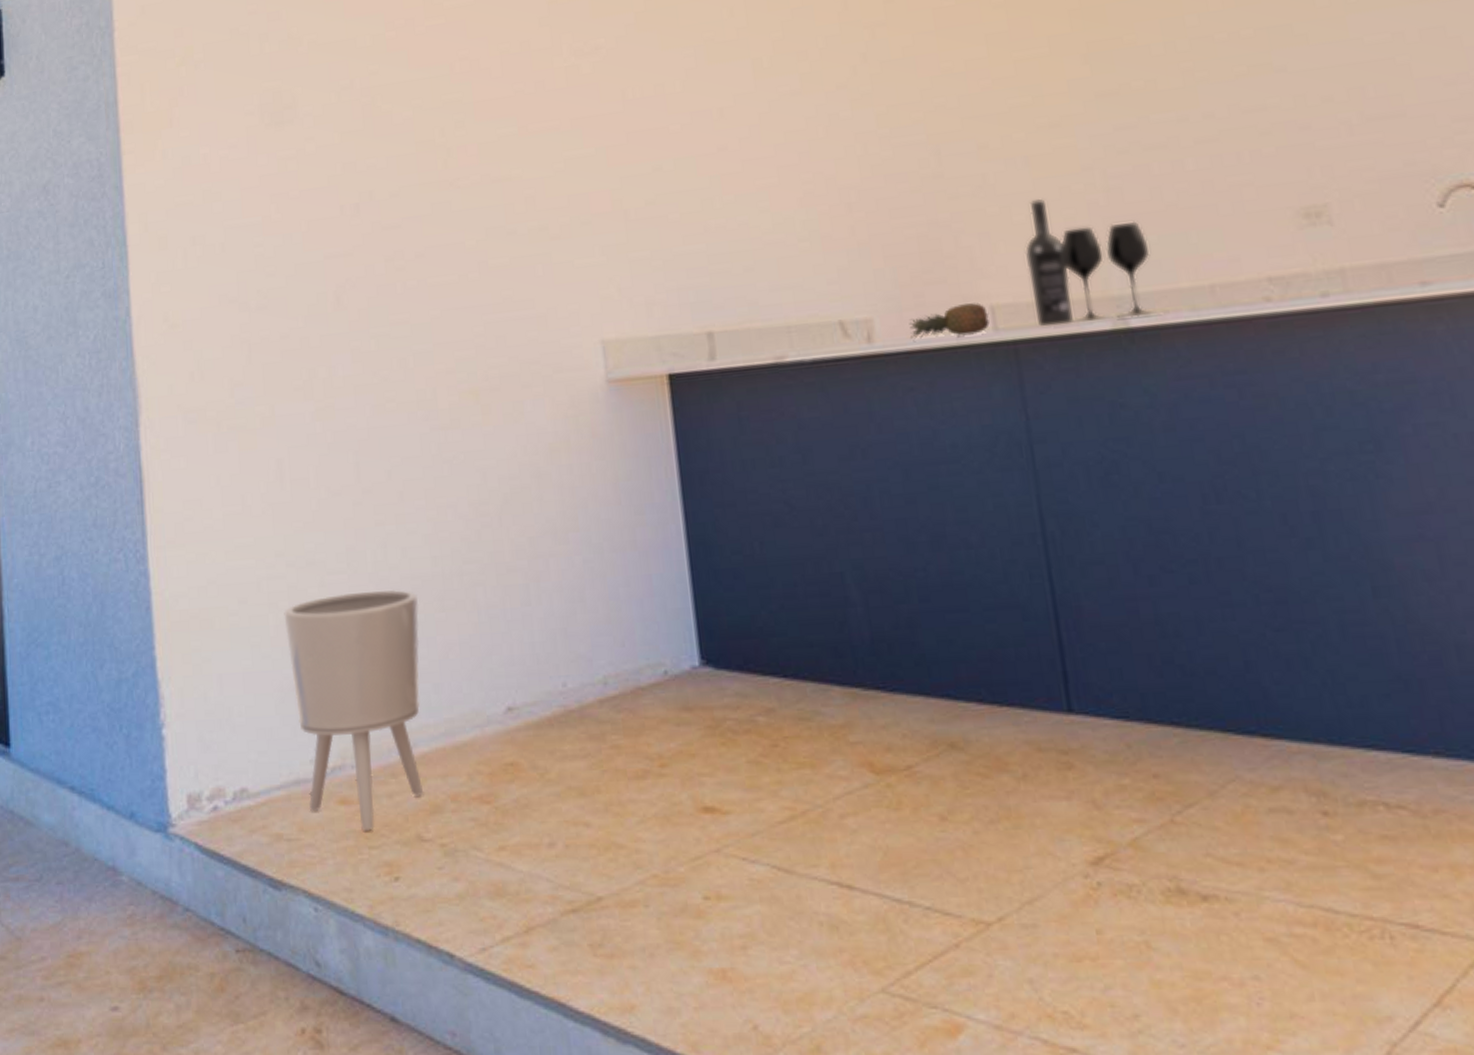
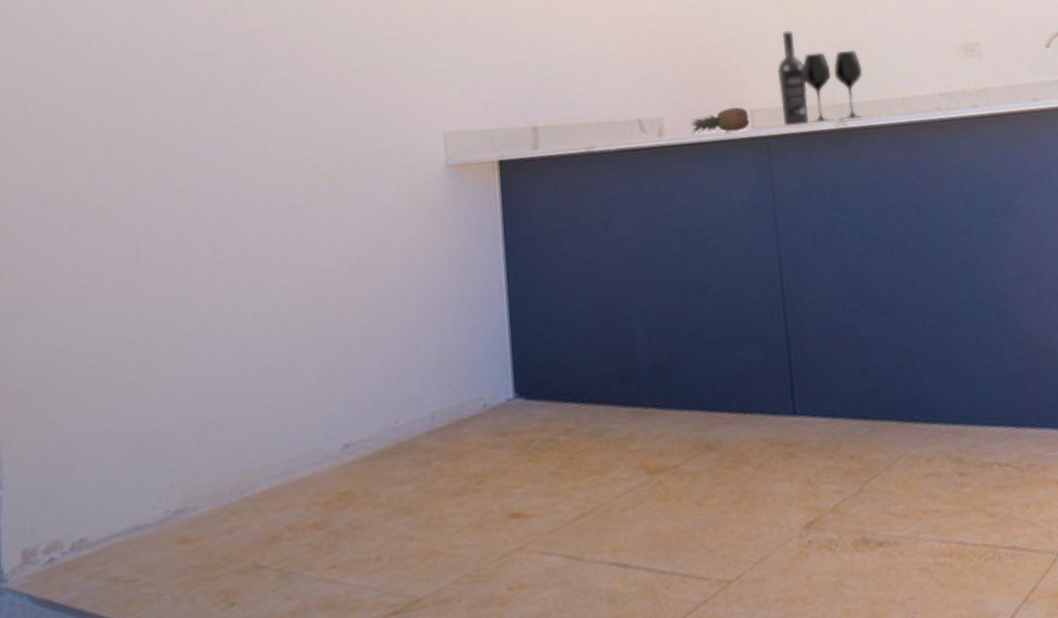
planter: present [284,589,424,832] -> none [133,348,267,567]

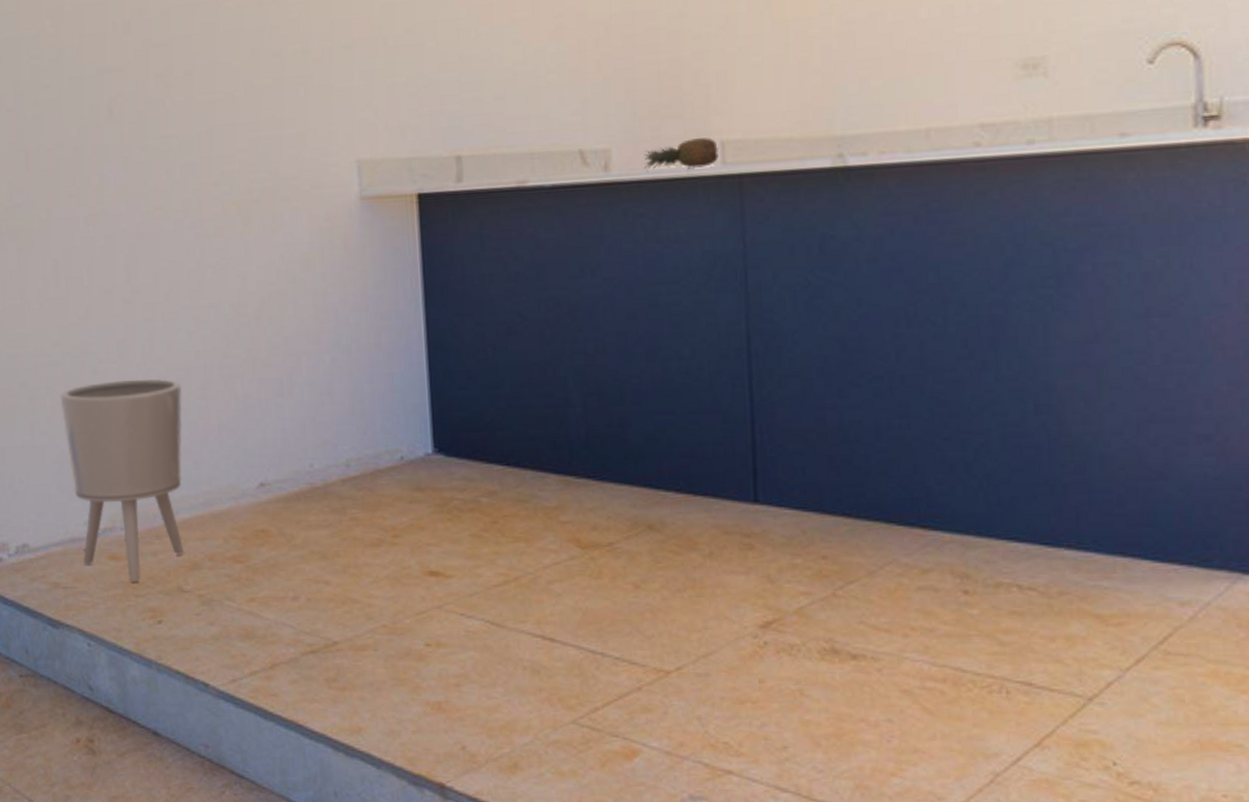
planter: none [133,348,267,567] -> present [60,378,185,583]
wine bottle: present [776,31,809,126] -> none [757,41,798,163]
wine glass: present [802,49,866,123] -> none [792,66,874,159]

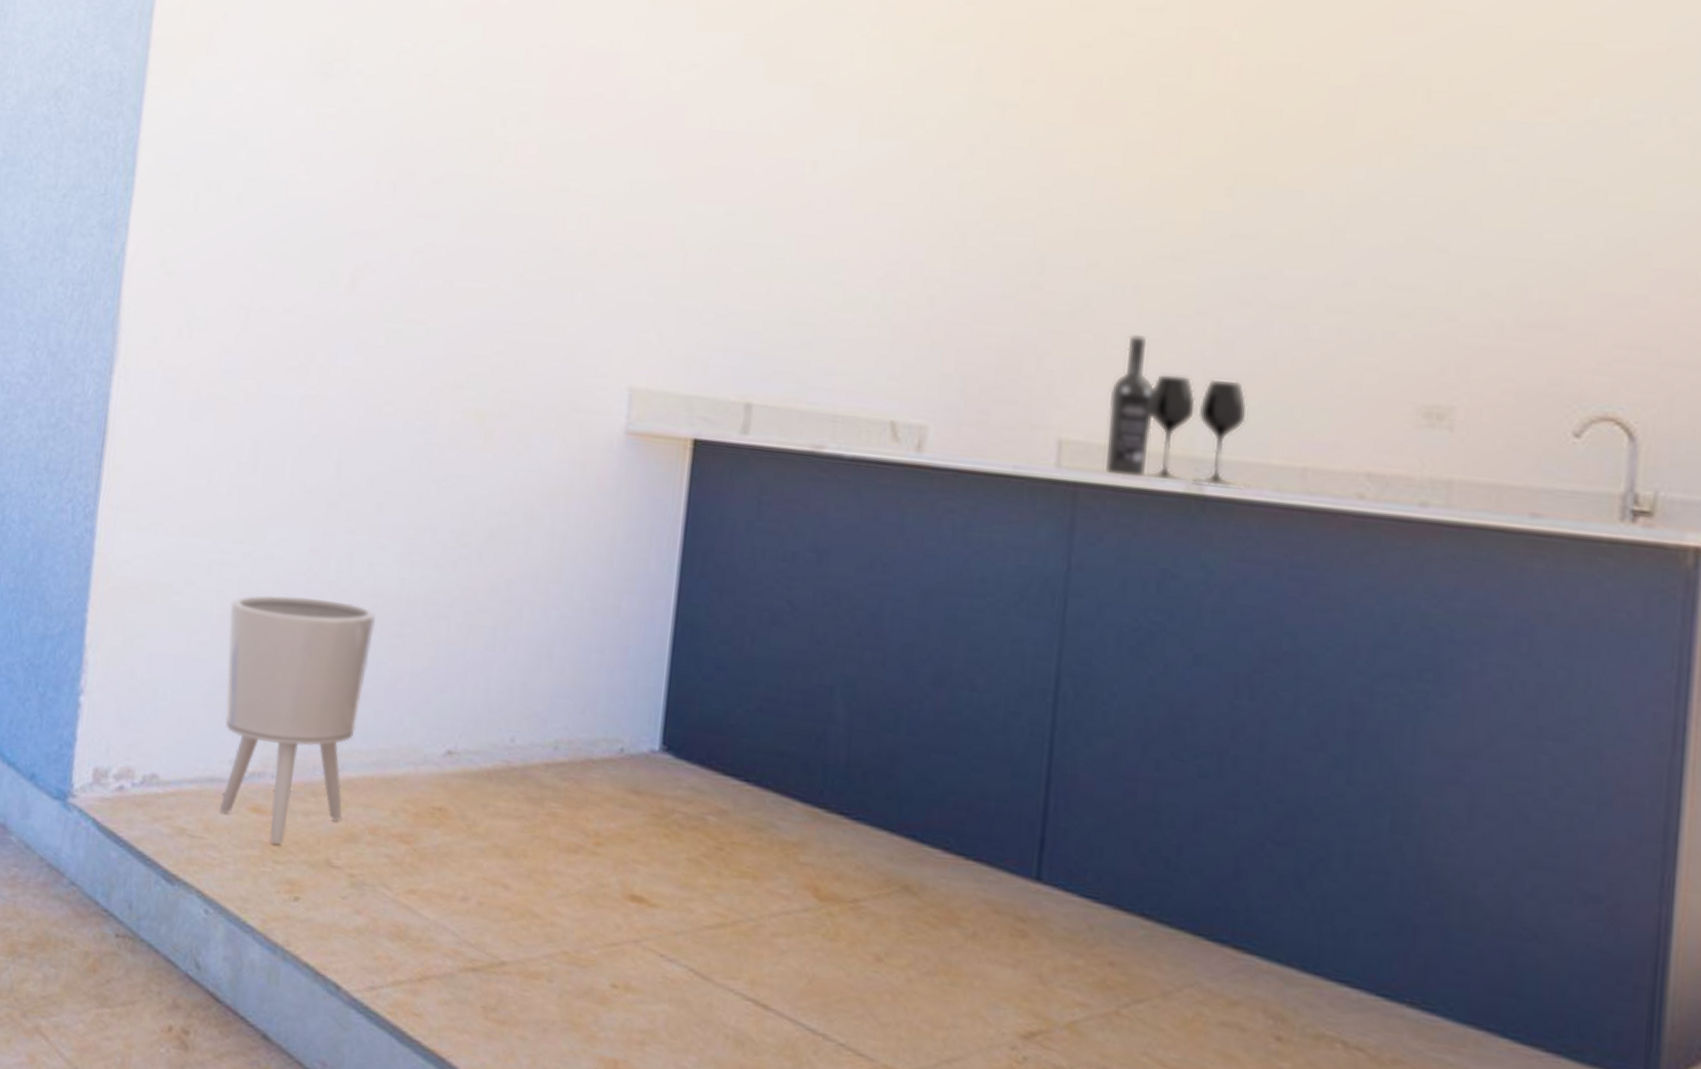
fruit: present [644,137,719,170] -> none [964,431,1054,467]
wine bottle: none [757,41,798,163] -> present [1106,335,1155,478]
wine glass: none [792,66,874,159] -> present [1142,374,1247,486]

